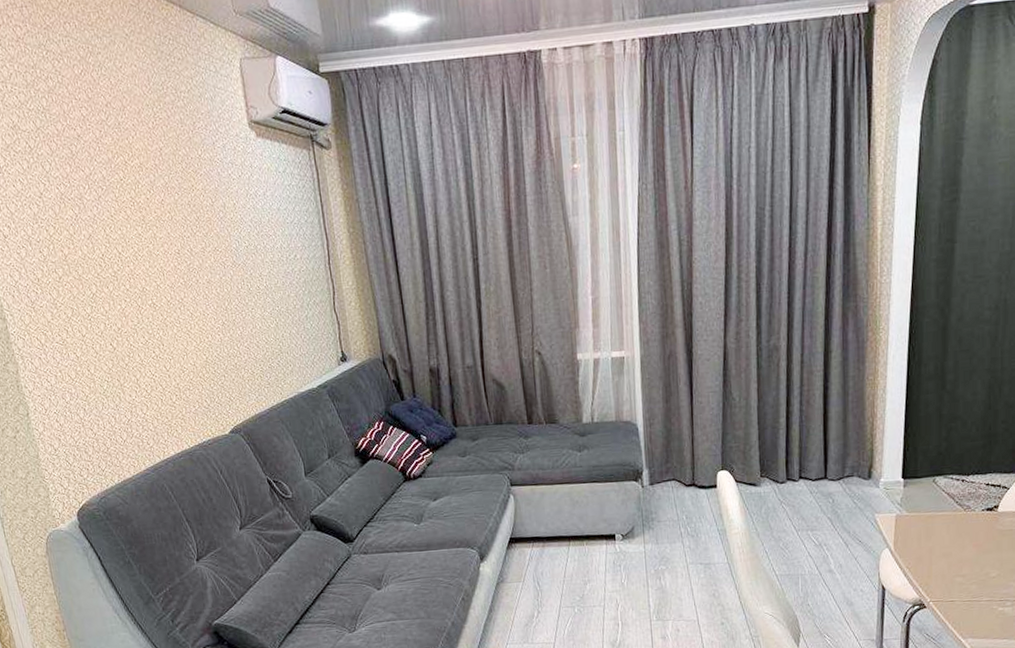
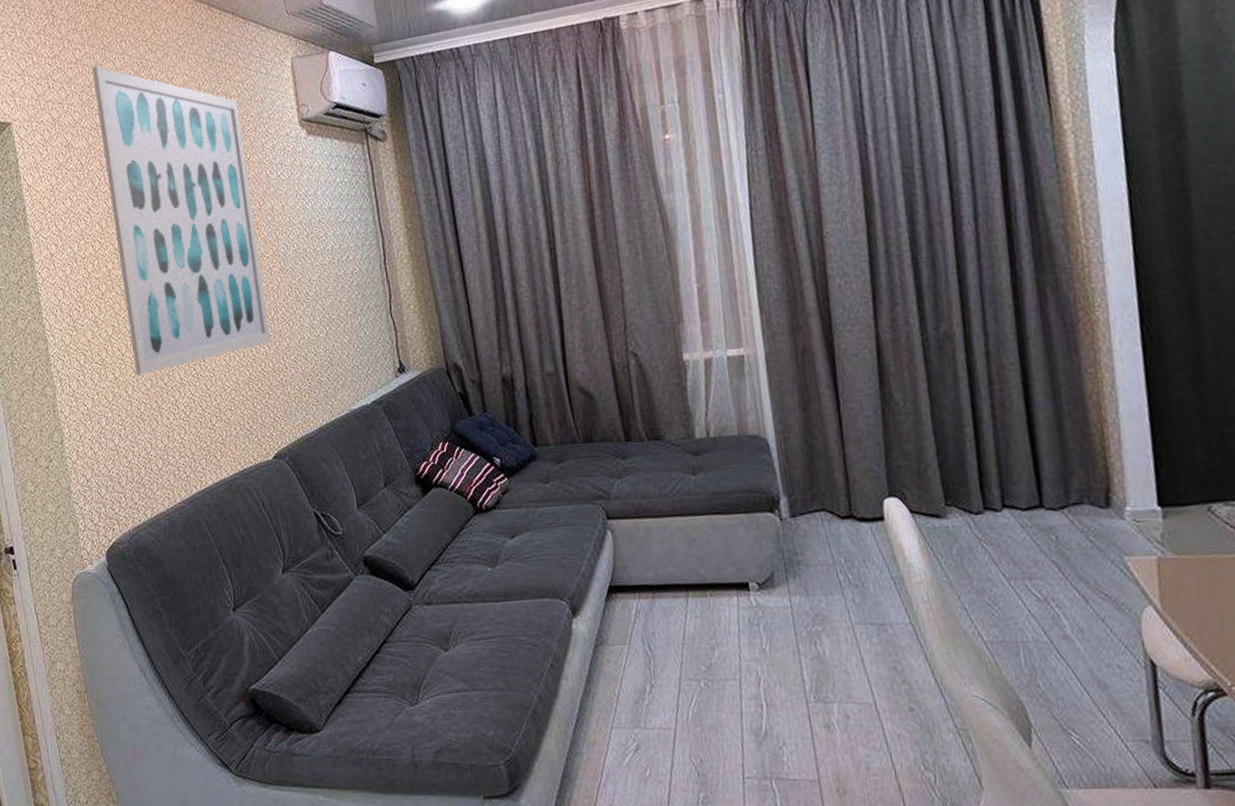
wall art: none [35,47,226,356] -> present [91,66,271,376]

